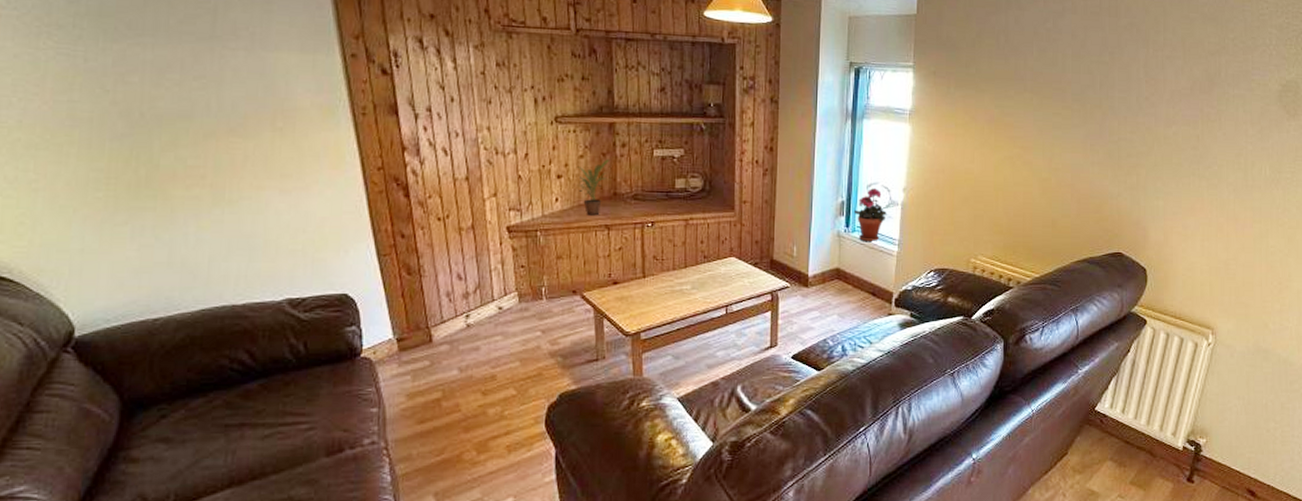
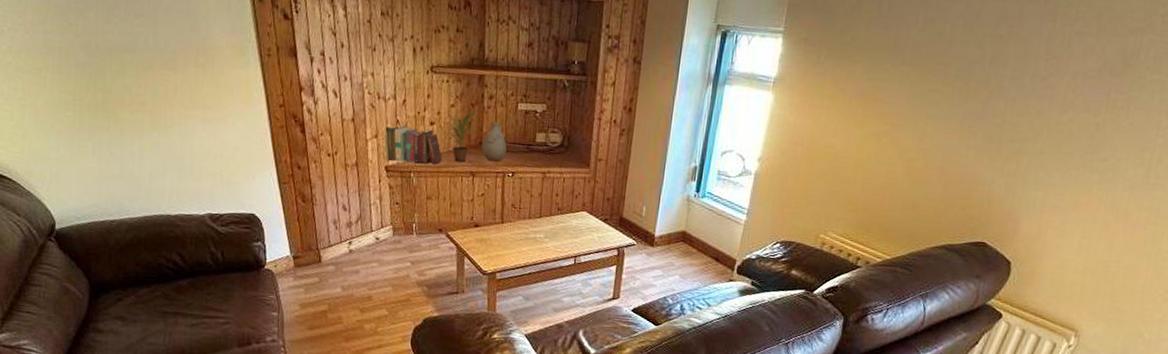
books: none [503,180,573,221] -> present [383,124,442,165]
vase: none [615,171,644,211] -> present [480,122,507,161]
potted plant: present [853,187,887,242] -> none [705,155,739,209]

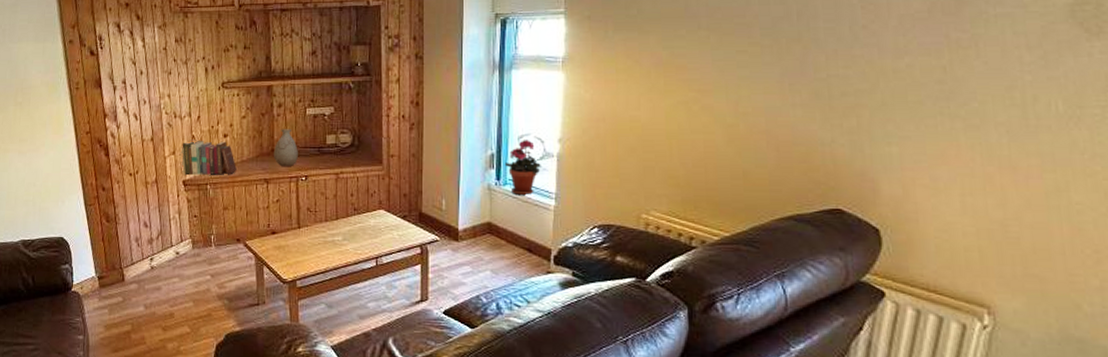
potted plant: present [448,110,477,162] -> none [241,119,268,171]
potted plant: none [705,155,739,209] -> present [504,139,541,196]

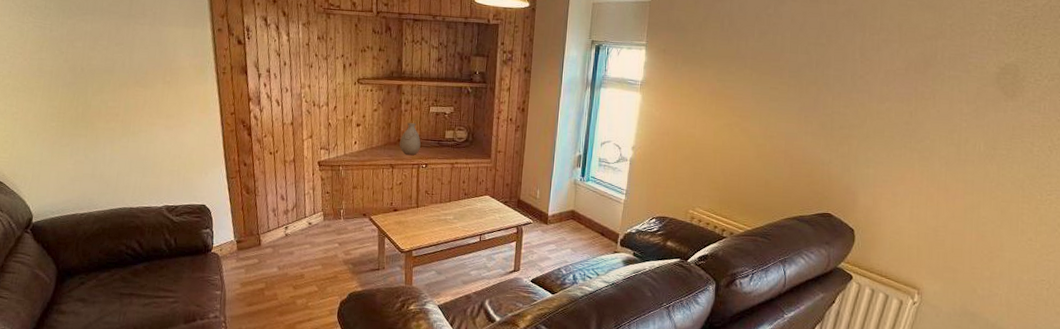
books: present [180,140,237,176] -> none [317,126,367,159]
potted plant: present [504,139,541,196] -> none [588,145,617,191]

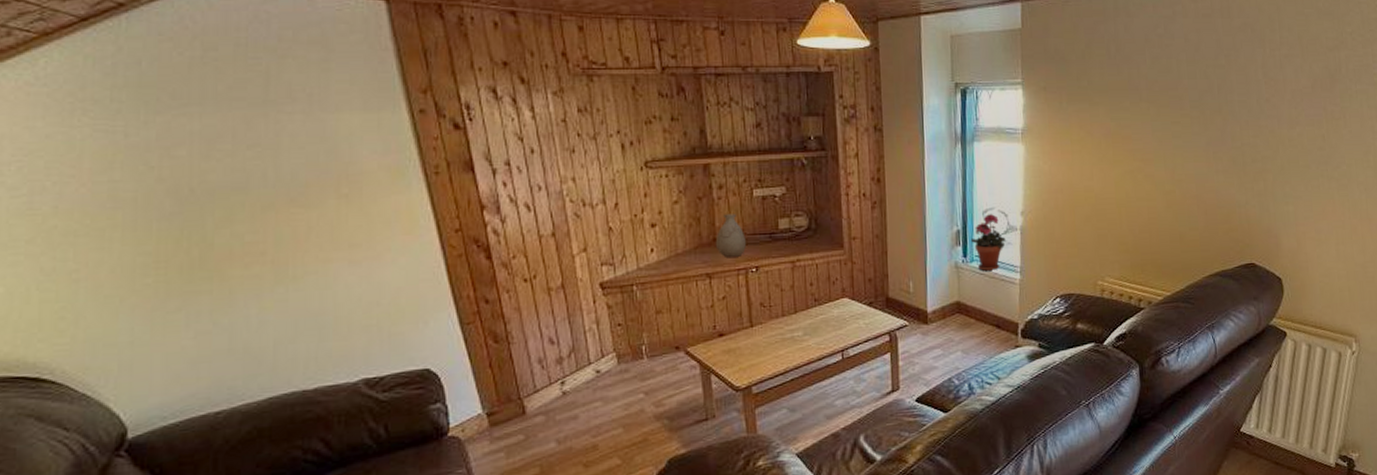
potted plant: none [588,145,617,191] -> present [970,213,1006,272]

